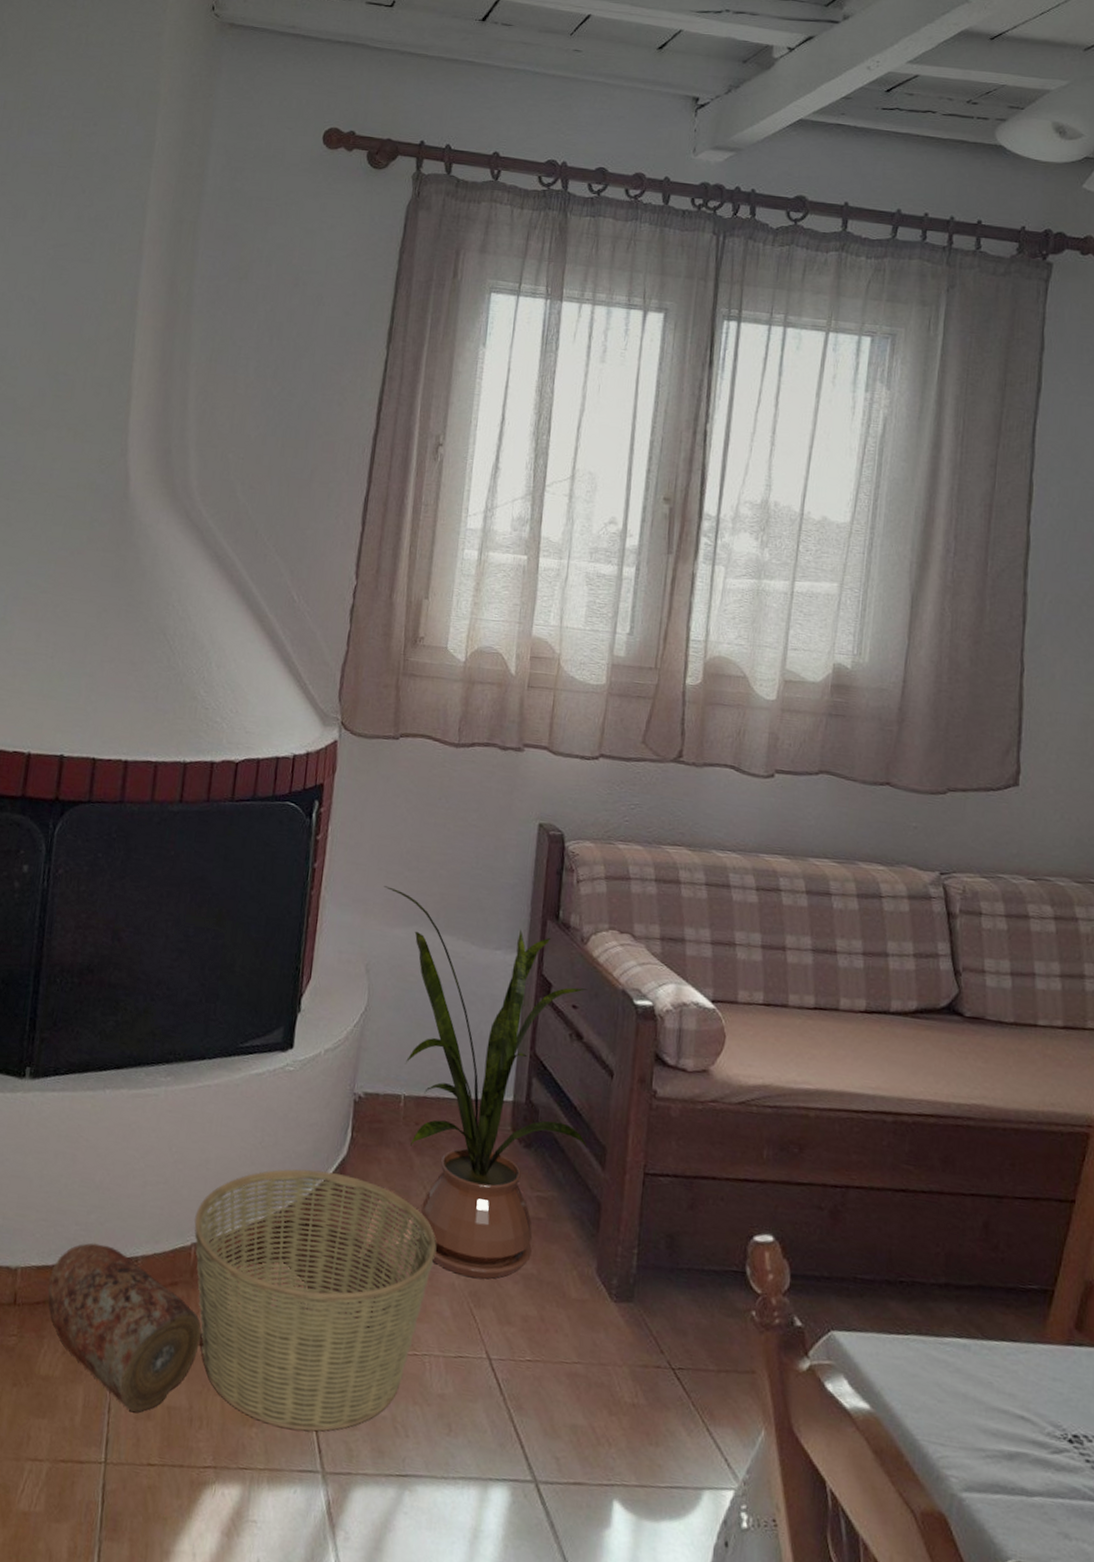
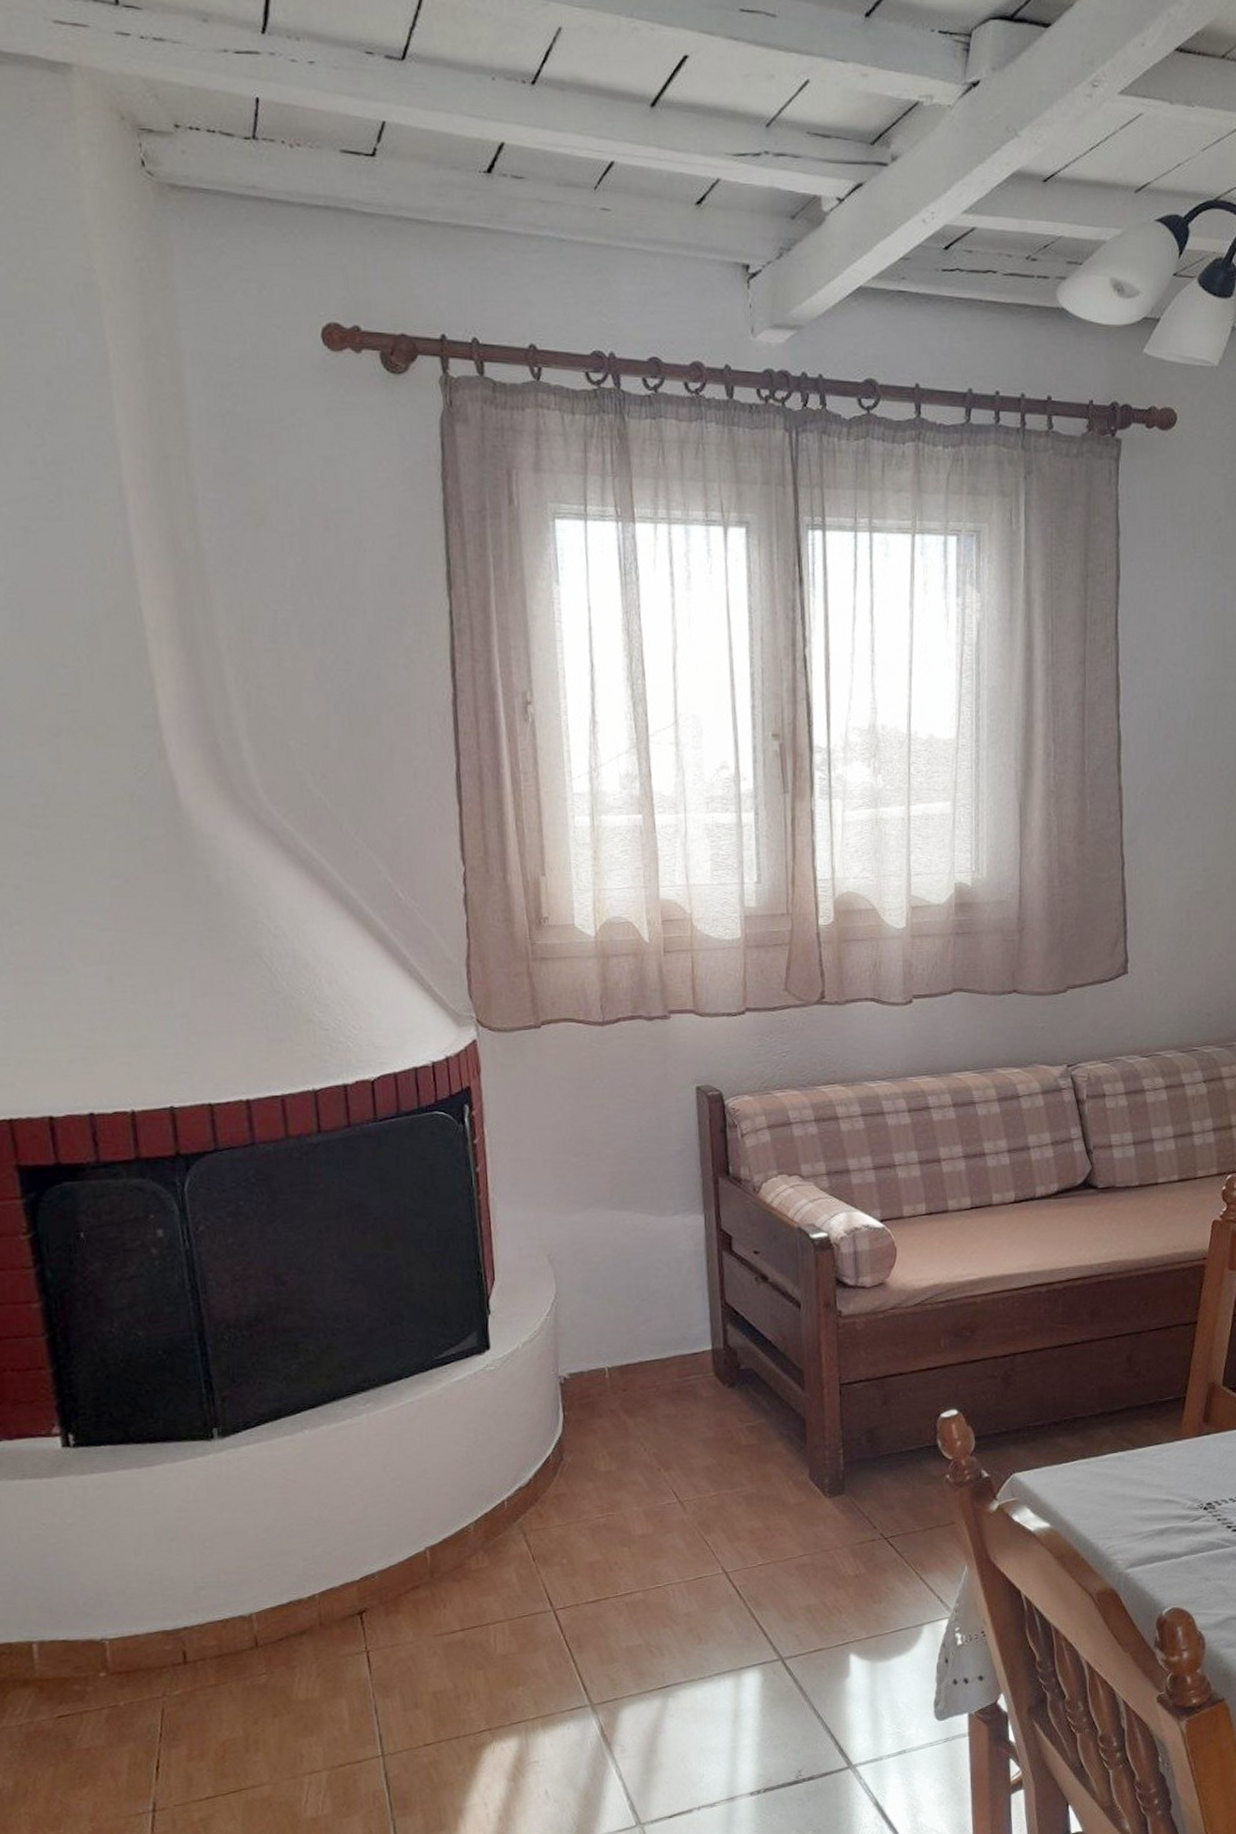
decorative log: present [47,1243,202,1412] -> none [286,1571,453,1706]
basket: present [194,1169,437,1432] -> none [423,1450,662,1681]
house plant: present [384,886,589,1279] -> none [552,1176,787,1511]

